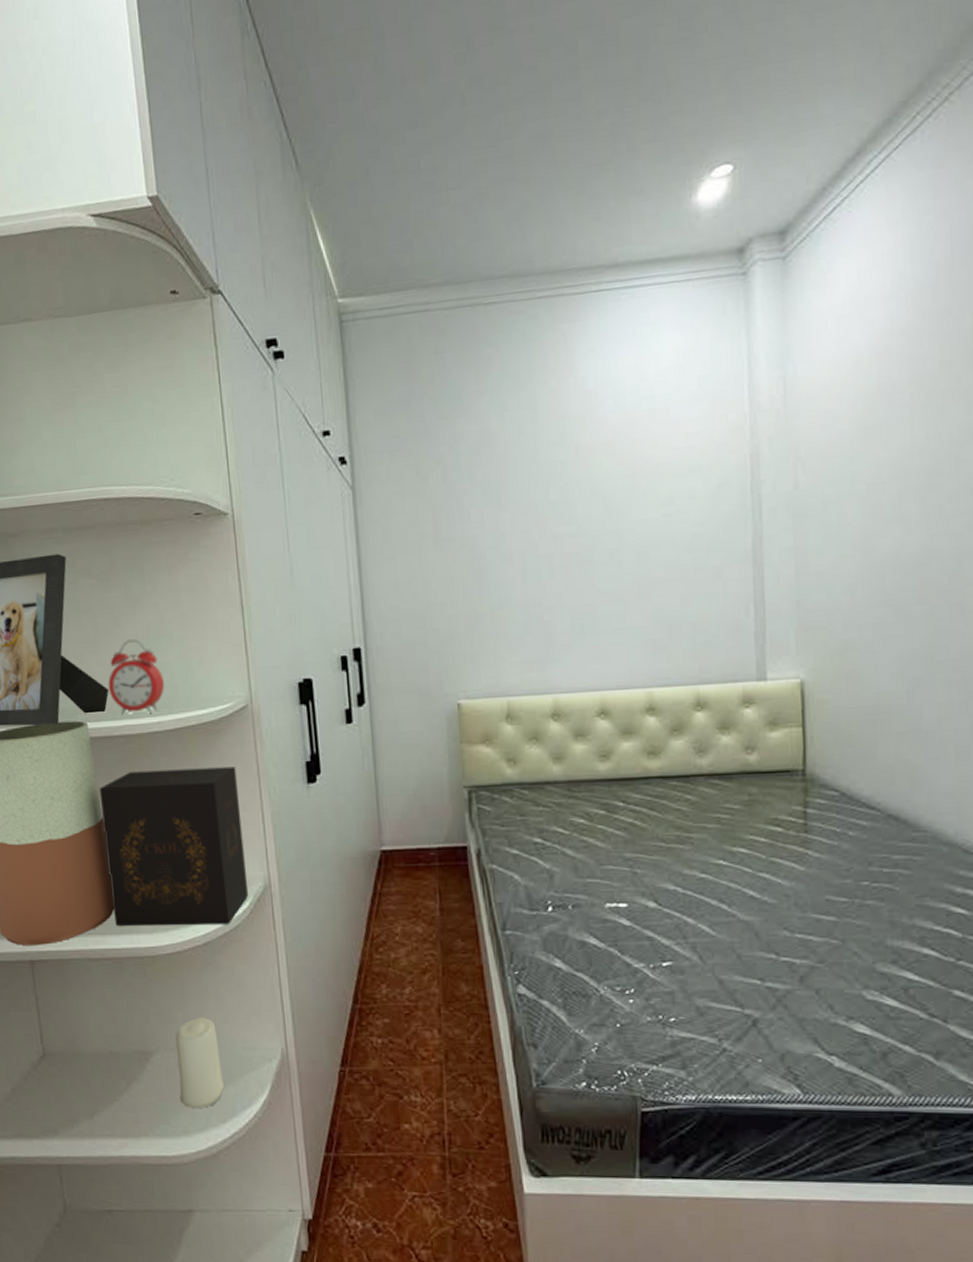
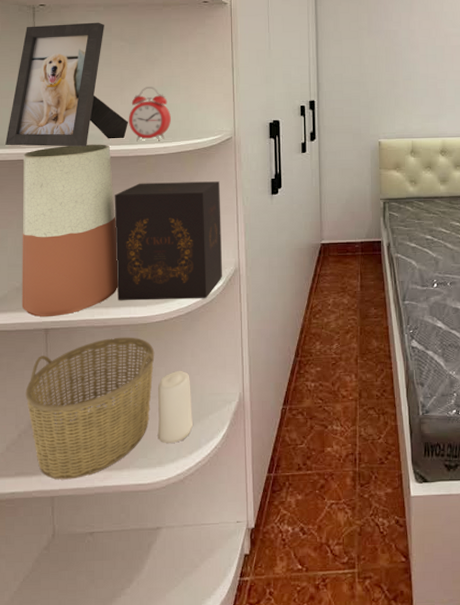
basket: none [14,972,169,1146] -> present [25,337,155,480]

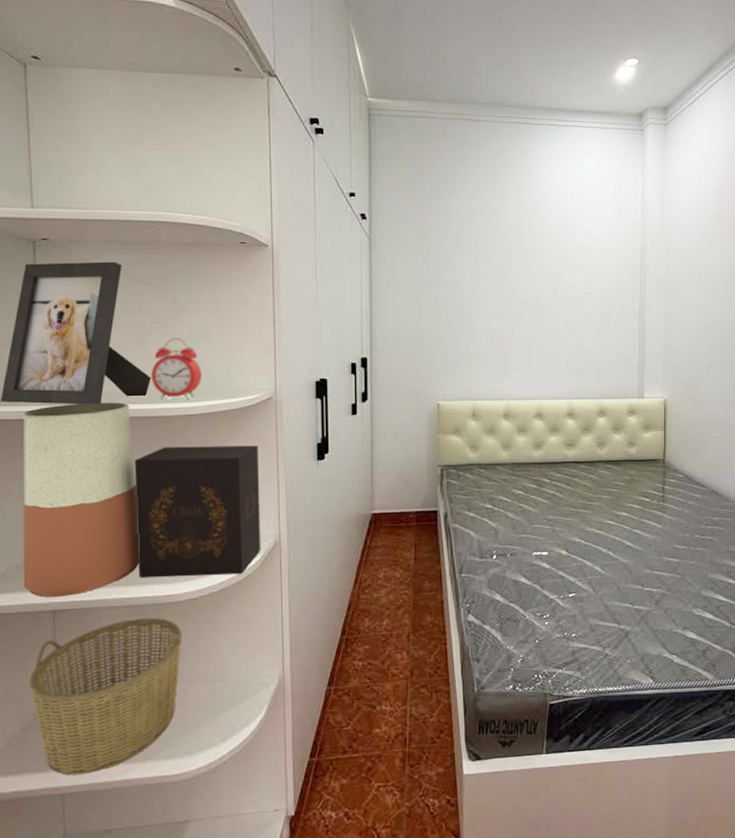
candle: present [157,370,194,444] -> none [185,652,227,732]

